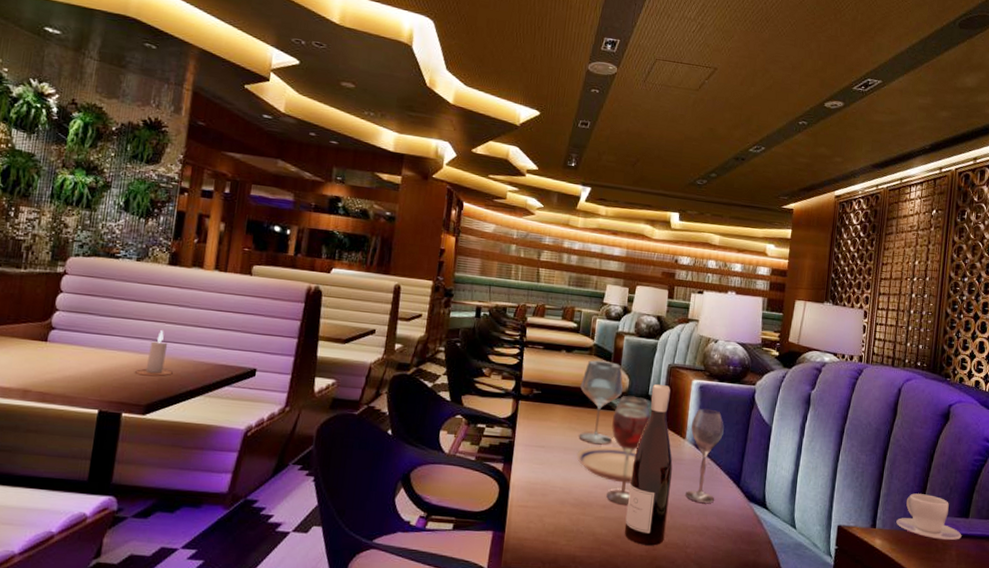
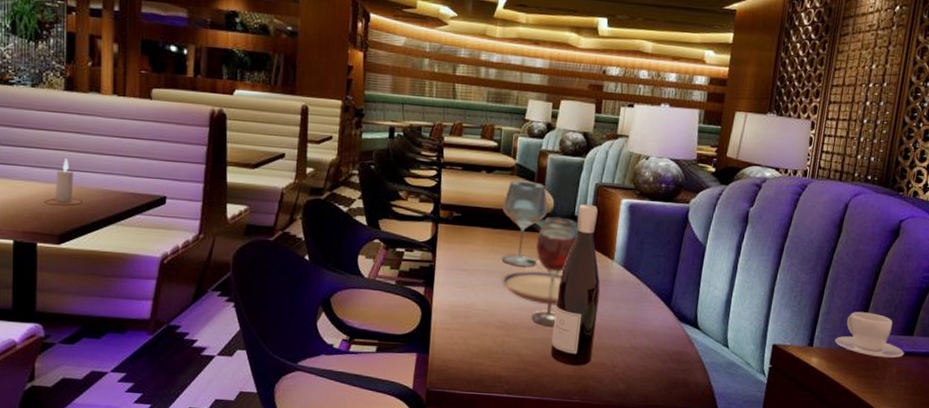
wineglass: present [685,408,724,503] -> none [613,228,655,324]

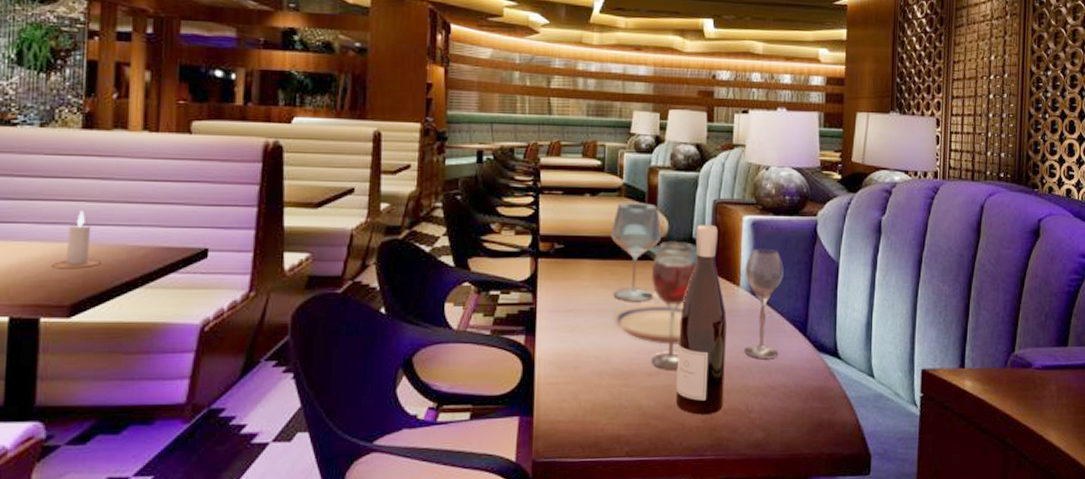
wineglass: none [613,228,655,324] -> present [744,248,784,358]
teacup: present [835,312,905,359] -> none [987,324,1061,375]

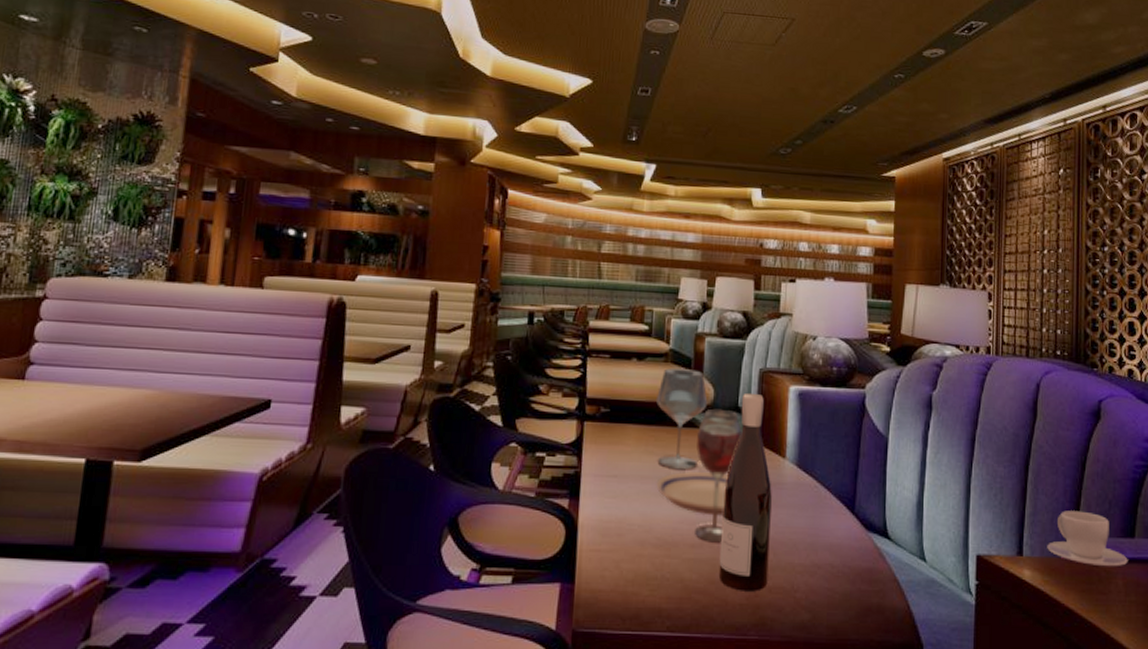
candle: present [52,211,101,269] -> none [128,359,173,415]
wineglass: present [744,248,784,358] -> none [790,419,831,535]
teacup: none [987,324,1061,375] -> present [1047,511,1128,567]

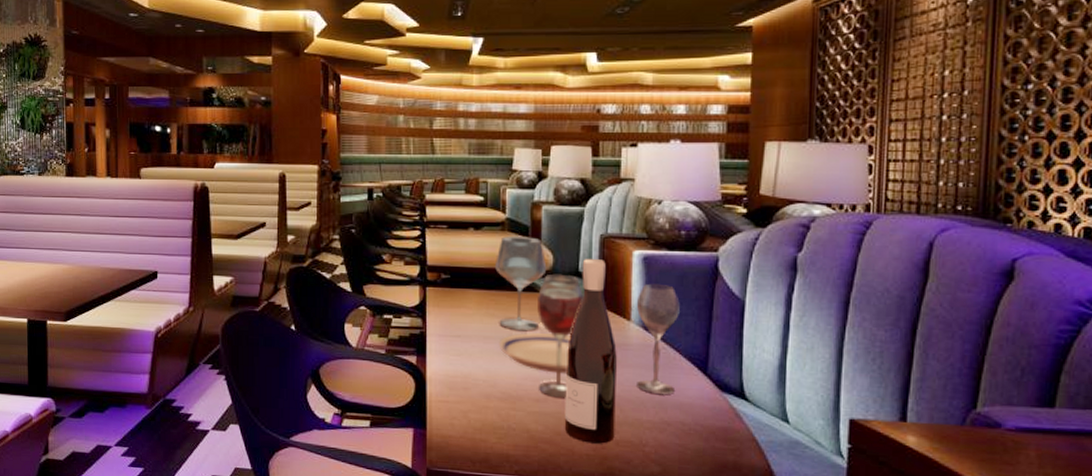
wineglass: none [790,419,831,535] -> present [636,283,680,394]
teacup: present [1047,511,1128,567] -> none [937,377,1045,438]

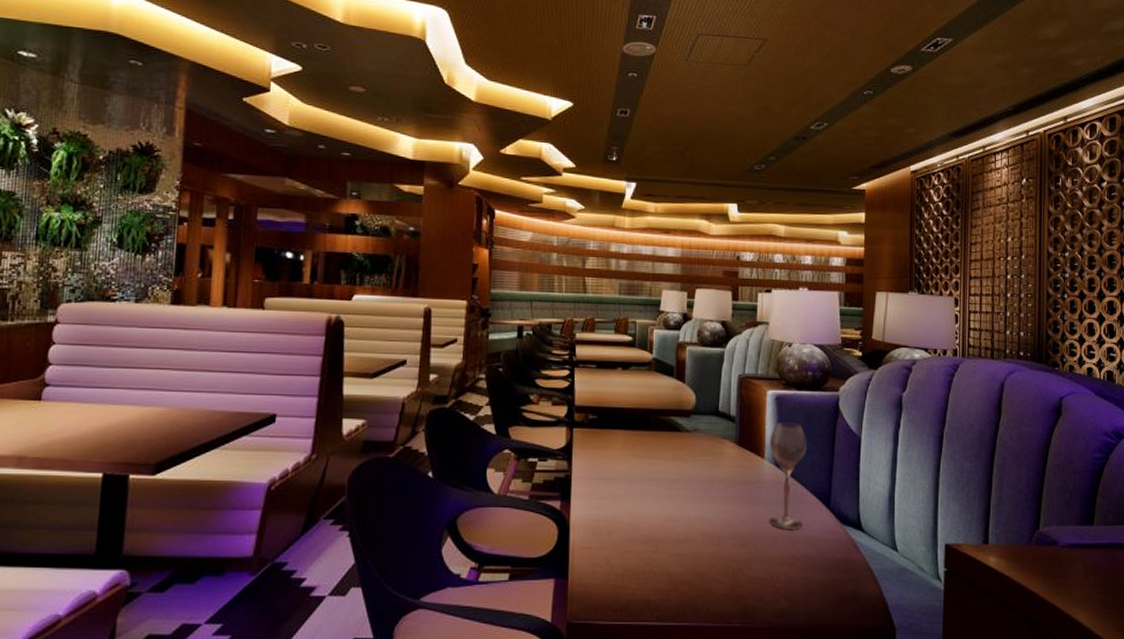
wine glass: present [495,236,547,330] -> none [641,376,690,470]
plate: present [498,332,570,374] -> none [642,472,710,513]
wineglass: present [536,275,584,398] -> none [679,414,723,538]
bottle: present [564,258,617,444] -> none [703,397,752,583]

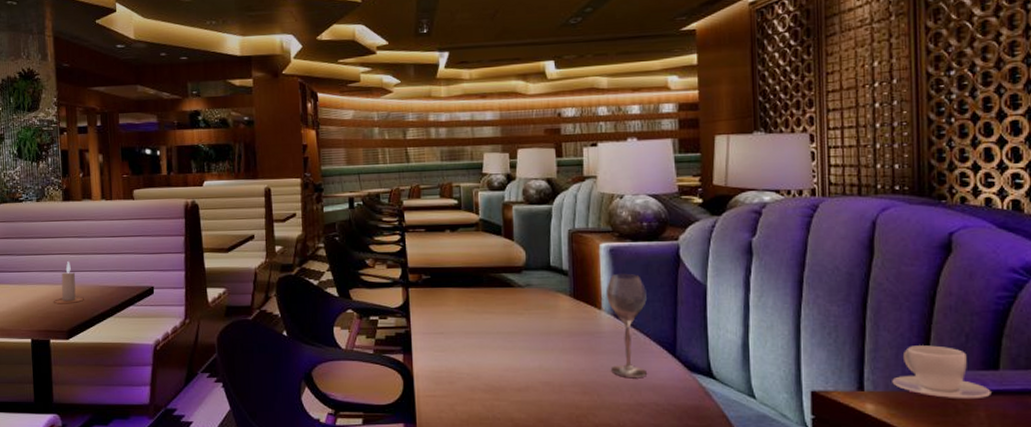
candle: none [141,378,183,431] -> present [54,262,84,304]
teacup: none [1011,501,1087,553] -> present [892,345,992,400]

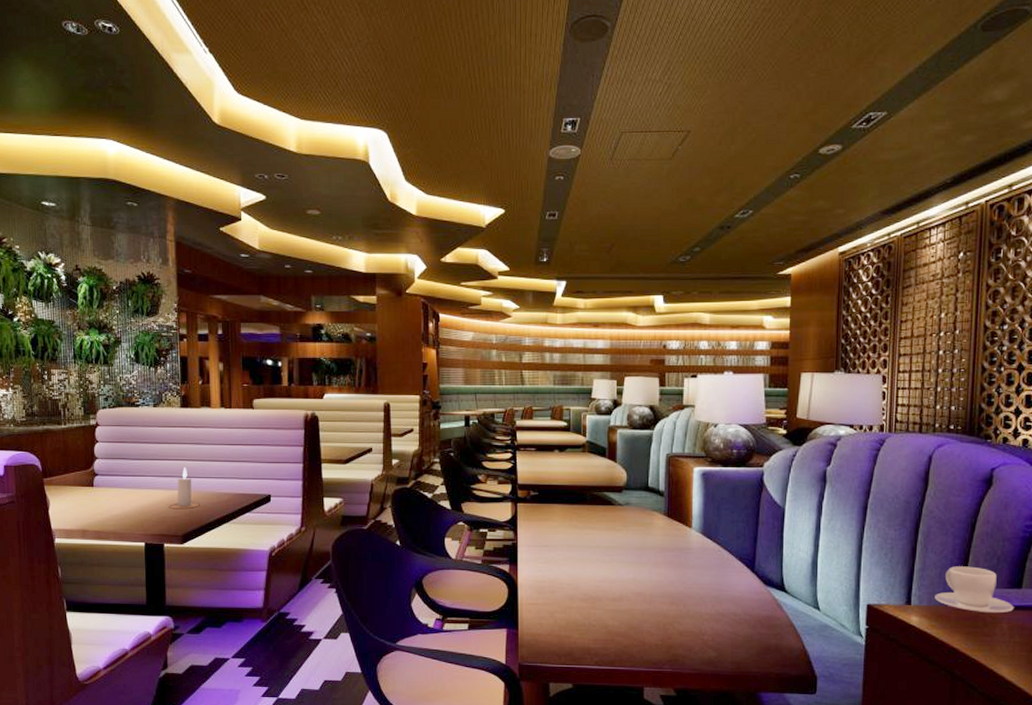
wineglass: present [605,273,647,377] -> none [696,495,732,590]

